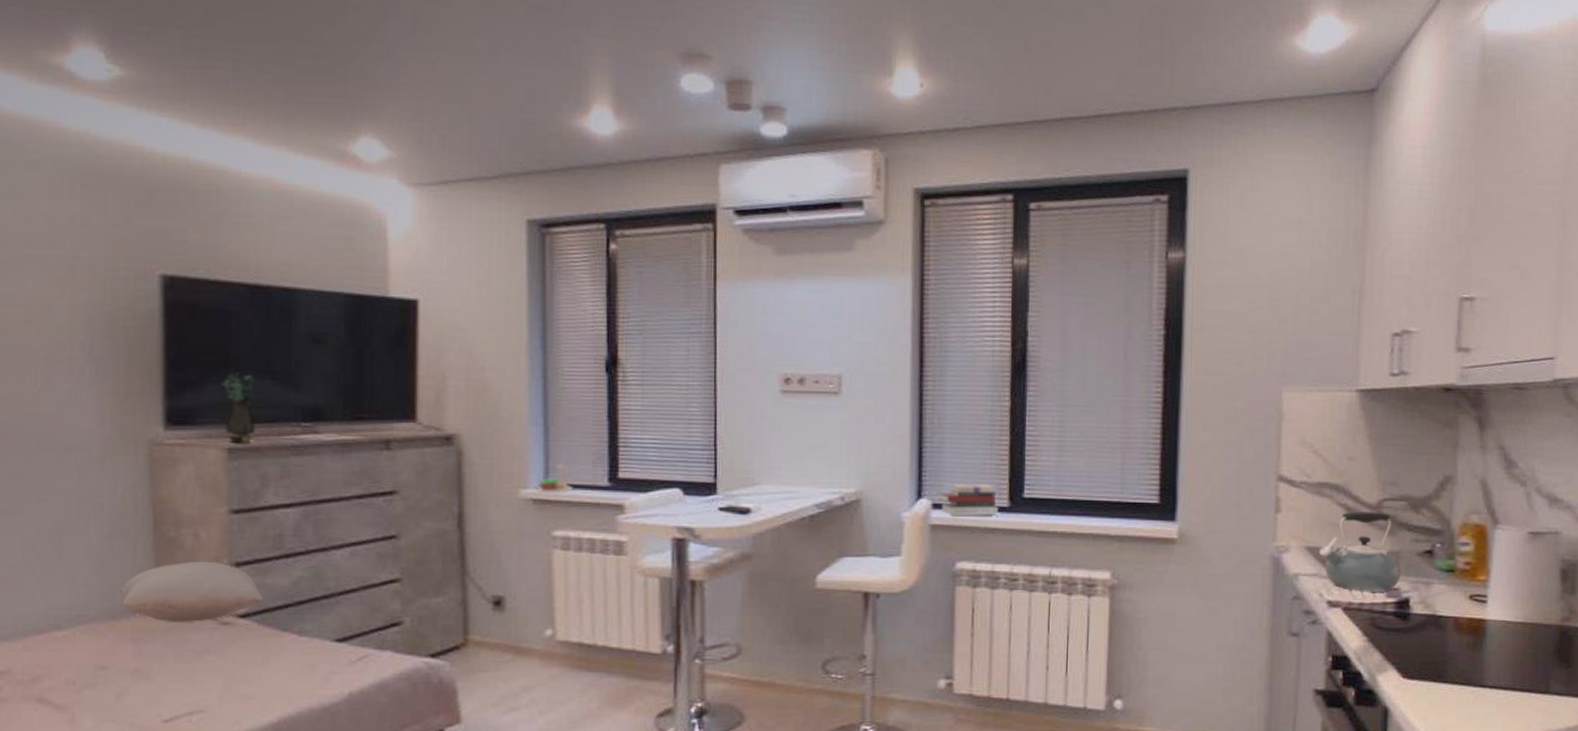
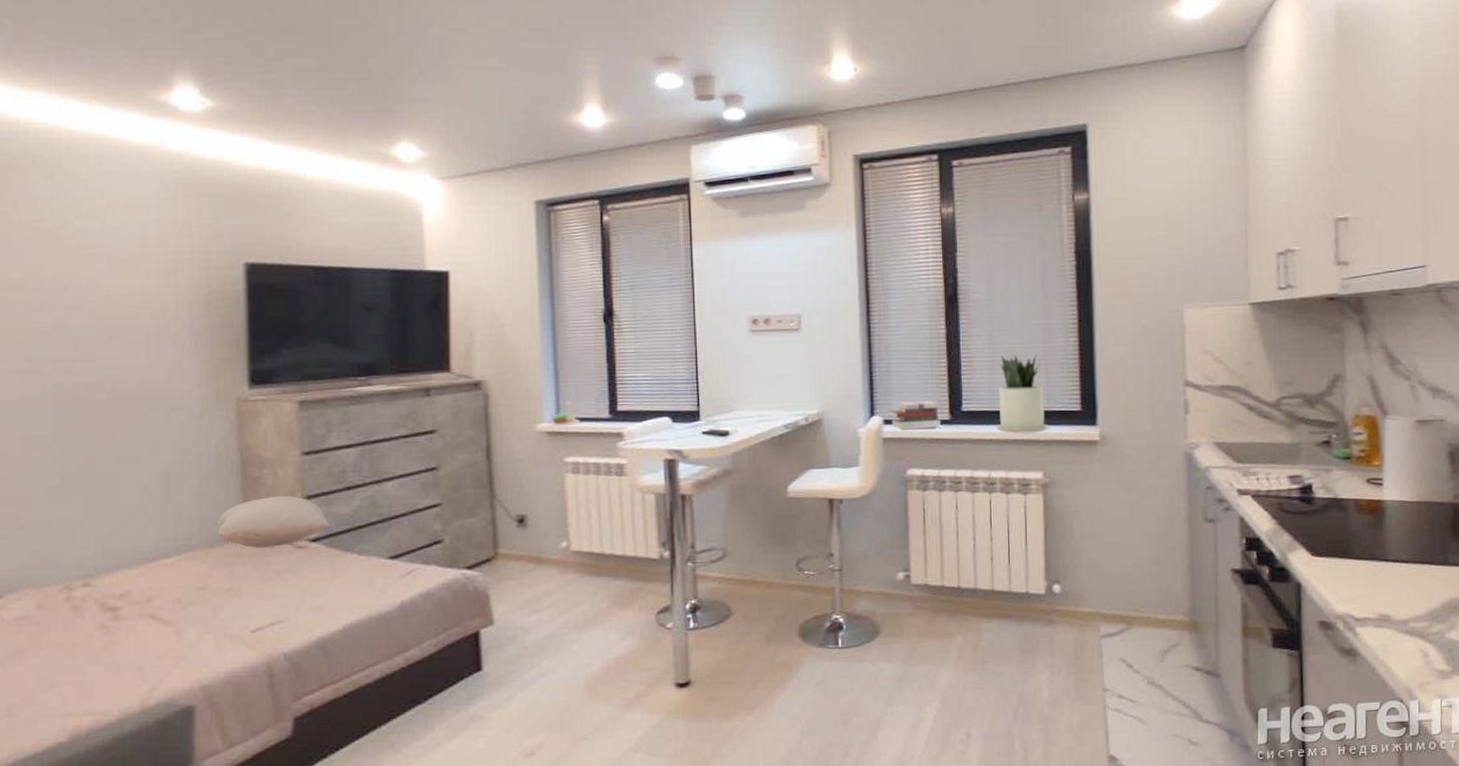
vase: present [221,371,256,443] -> none [293,337,321,397]
planter: none [1061,435,1123,527] -> present [996,354,1050,434]
kettle: present [1318,511,1401,592] -> none [1226,409,1302,481]

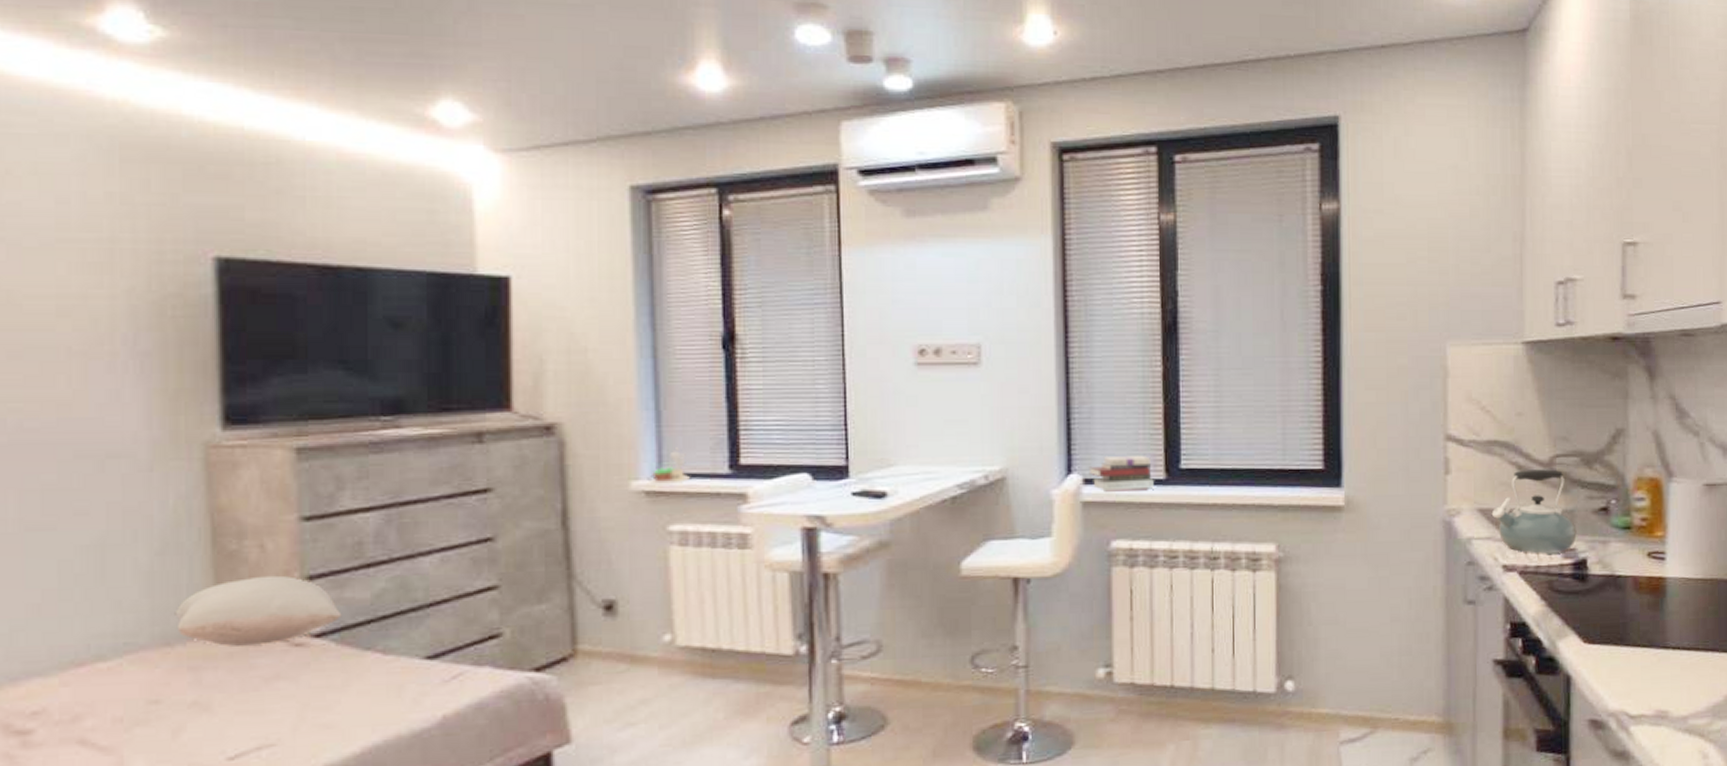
planter: present [996,354,1050,434] -> none [1221,399,1286,497]
kettle: none [1226,409,1302,481] -> present [1491,469,1577,554]

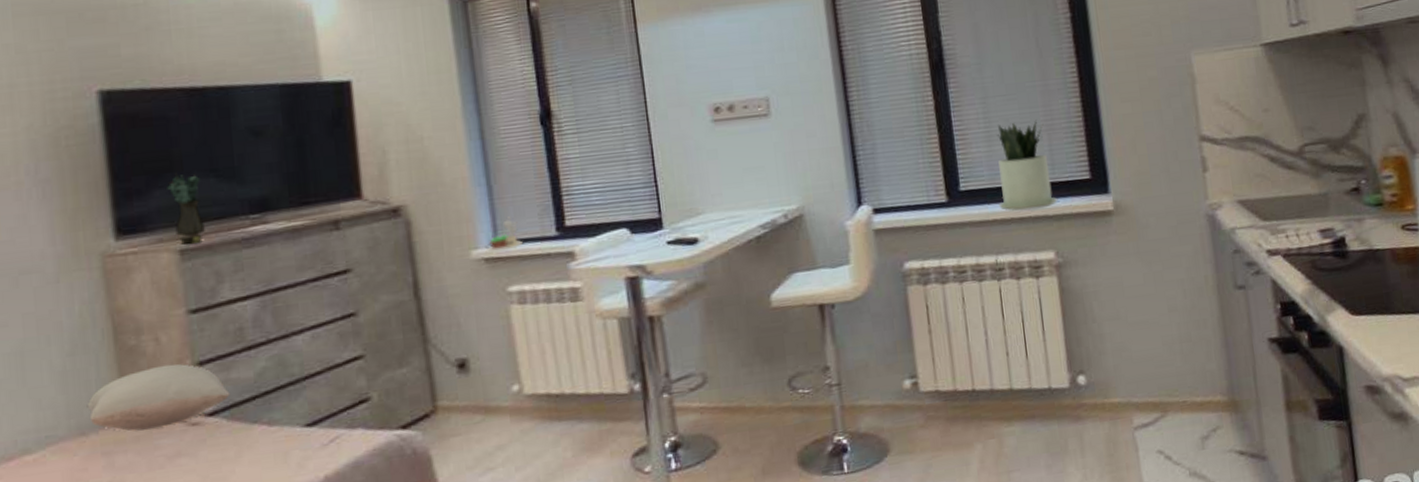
vase: none [287,361,327,442] -> present [167,173,205,245]
books: present [1088,456,1154,493] -> none [877,182,938,220]
planter: none [1221,399,1286,497] -> present [996,119,1058,211]
kettle: present [1491,469,1577,554] -> none [1250,157,1333,237]

